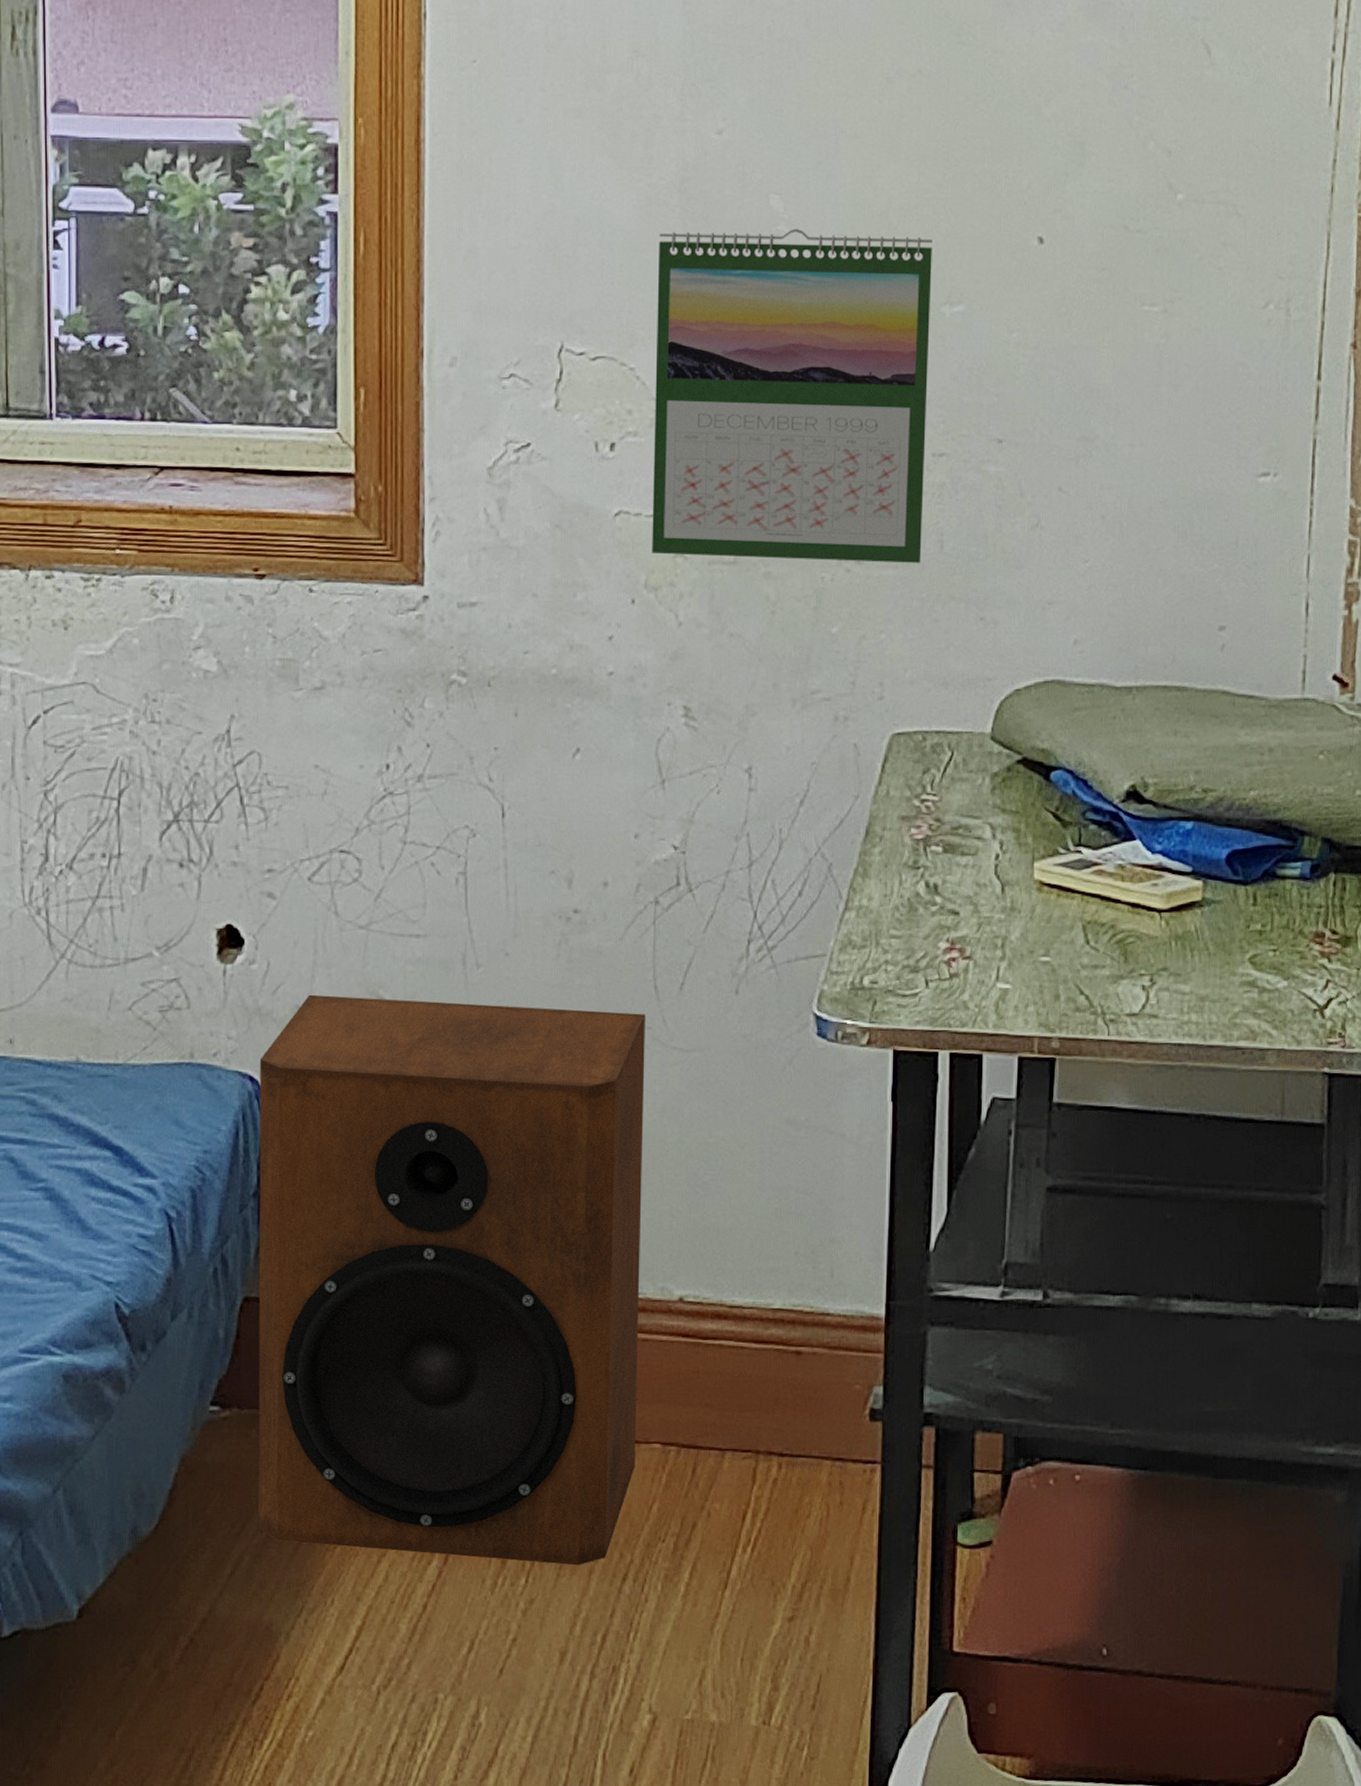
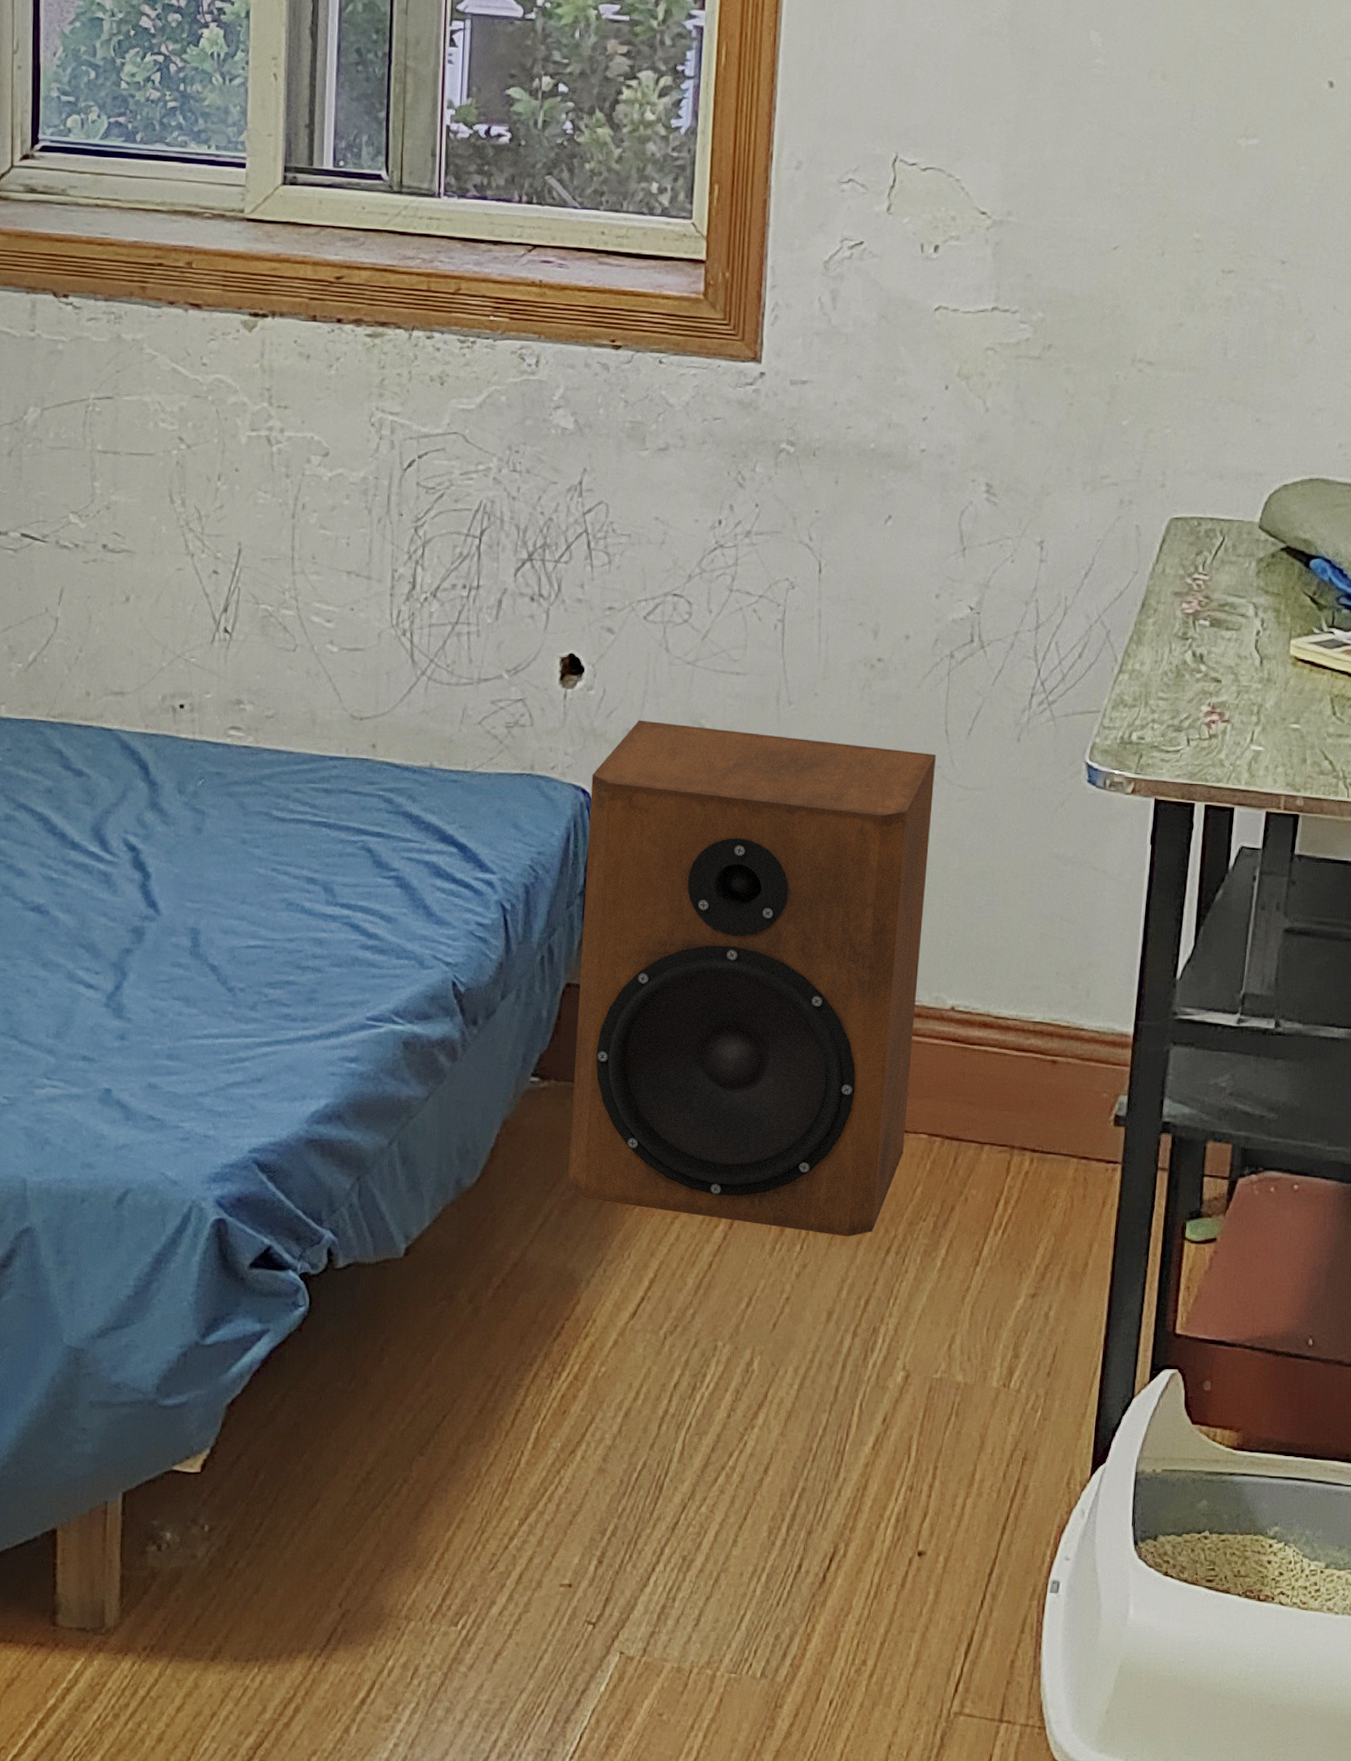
calendar: present [652,228,932,563] -> none [966,59,1234,367]

